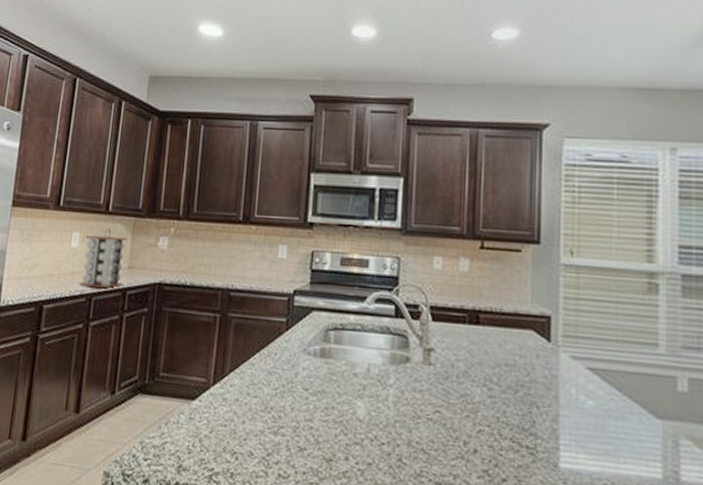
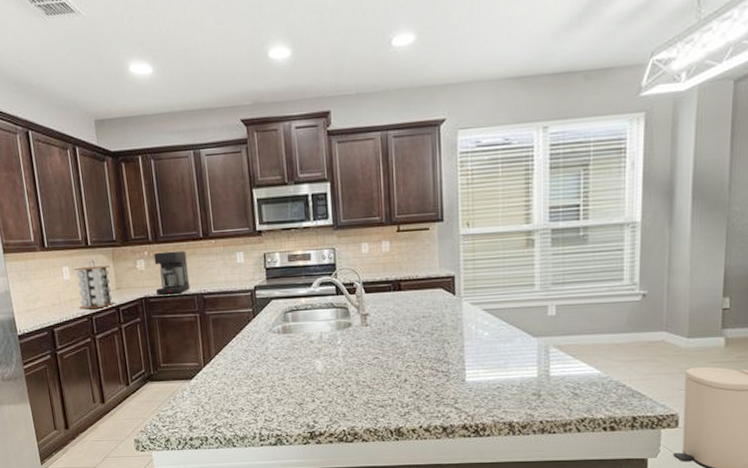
coffee maker: none [174,231,220,285] -> present [153,250,190,295]

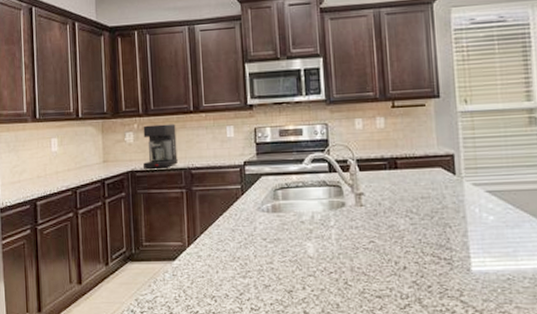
spice rack: present [74,260,115,310] -> none [62,132,101,183]

